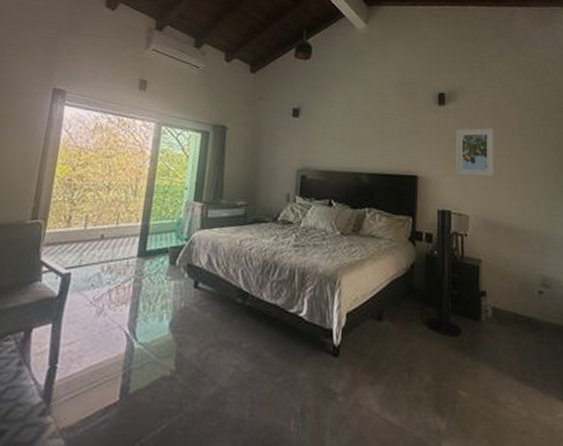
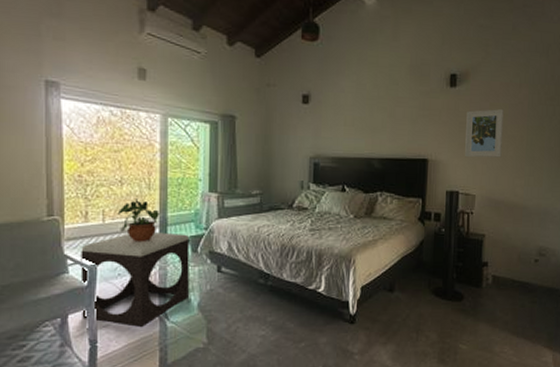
footstool: none [46,241,169,347] -> present [80,232,190,327]
potted plant: none [99,203,142,251] -> present [117,197,159,242]

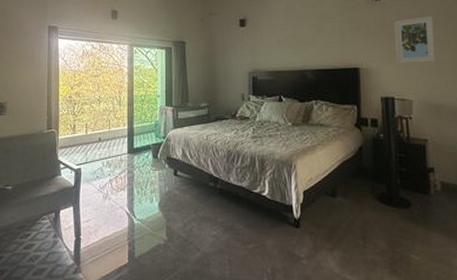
footstool: present [80,232,190,327] -> none [69,141,152,223]
potted plant: present [117,197,159,242] -> none [96,112,128,150]

